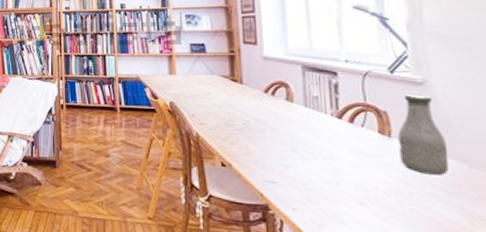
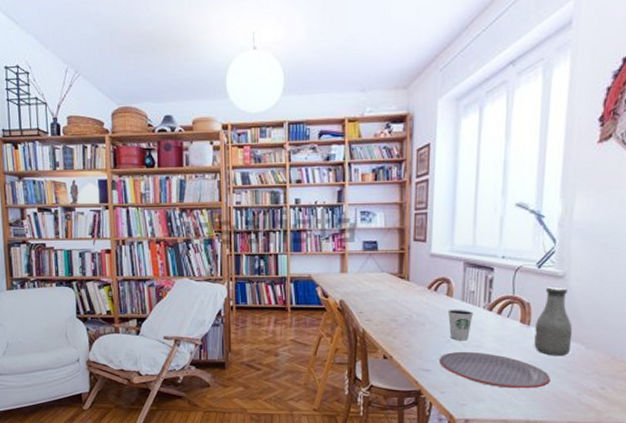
plate: none [286,162,429,213] -> present [439,351,550,389]
dixie cup: none [289,115,320,151] -> present [447,309,474,341]

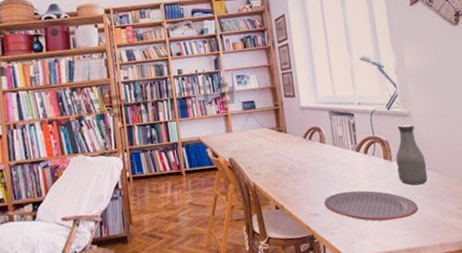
dixie cup: present [447,309,474,341] -> none [323,153,346,183]

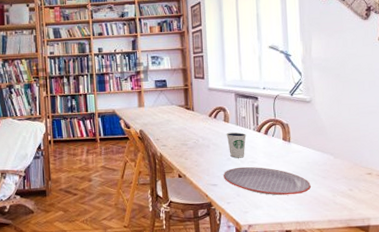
dixie cup: none [323,153,346,183] -> present [226,132,246,158]
bottle: present [396,124,428,185] -> none [294,109,323,166]

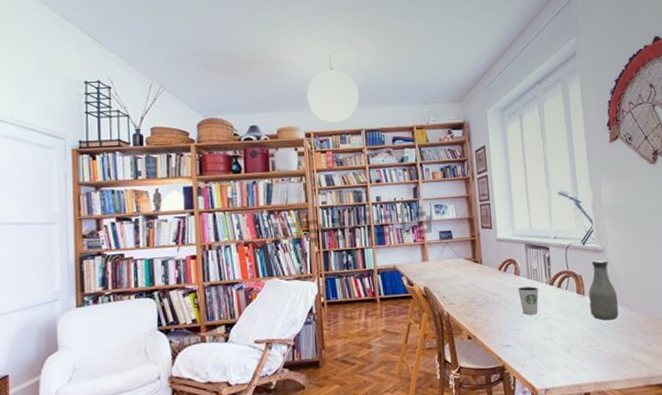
plate: present [224,166,311,196] -> none [516,323,608,355]
bottle: none [294,109,323,166] -> present [588,259,619,321]

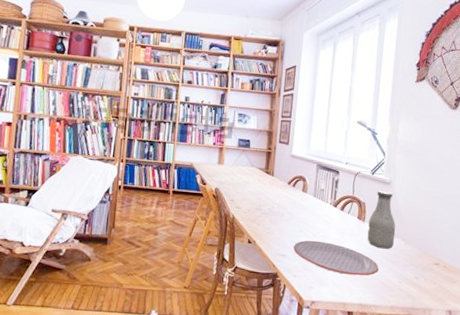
plate: none [516,323,608,355] -> present [294,240,379,276]
dixie cup: present [517,286,539,315] -> none [302,203,323,231]

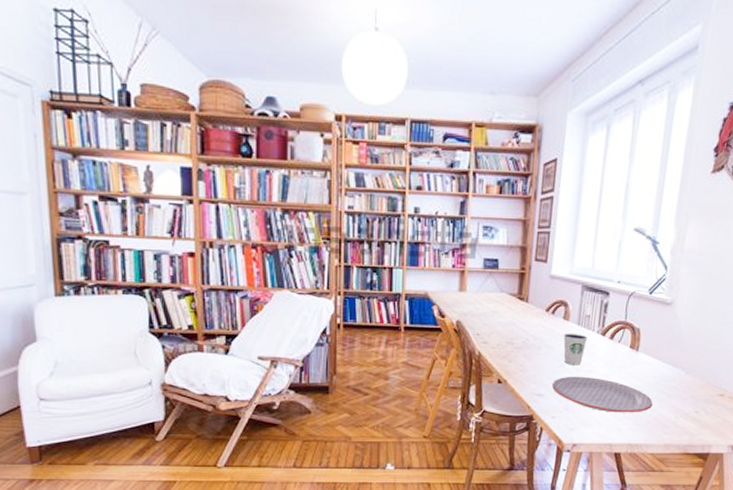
dixie cup: none [302,203,323,231] -> present [563,332,588,366]
bottle: present [367,190,396,249] -> none [640,312,676,381]

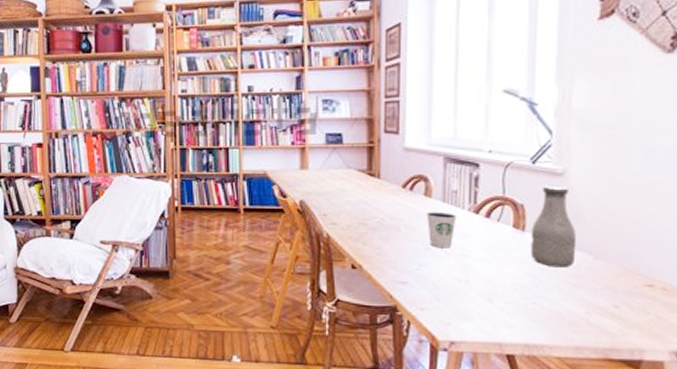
plate: present [552,376,653,413] -> none [418,261,552,306]
bottle: none [640,312,676,381] -> present [531,185,577,268]

